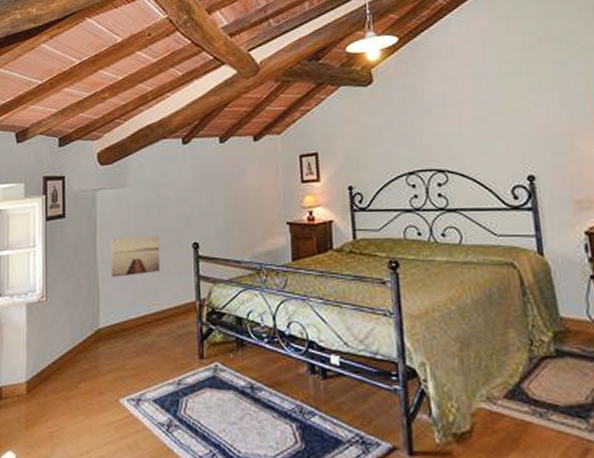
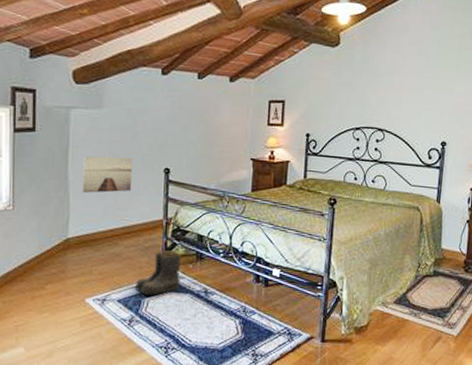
boots: none [170,338,221,393] -> present [134,250,182,295]

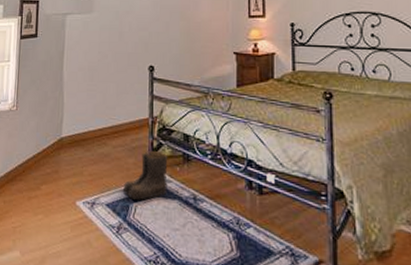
wall art: present [82,156,133,193] -> none [74,57,120,93]

